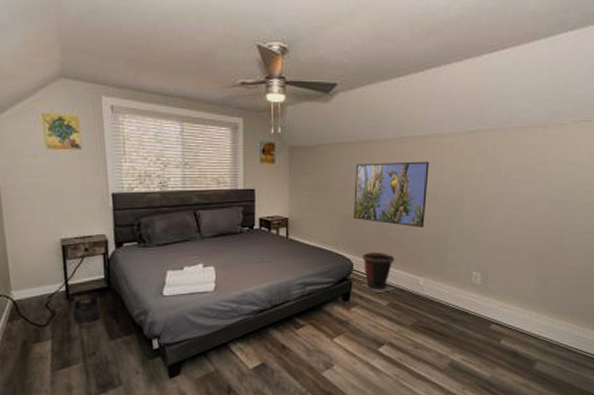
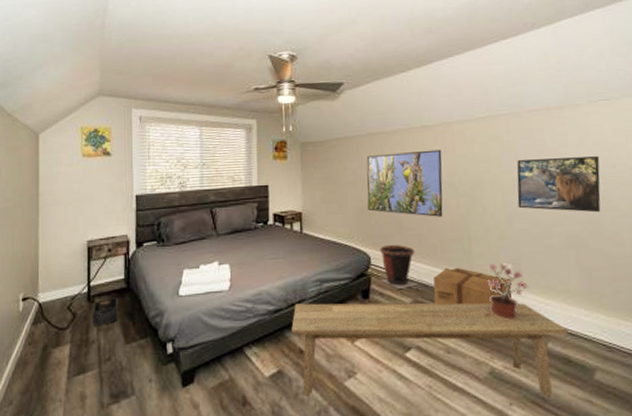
bench: none [275,304,520,385] -> present [291,303,568,397]
cardboard box: none [408,275,478,308] -> present [433,268,512,306]
potted plant: none [450,272,493,320] -> present [484,264,529,320]
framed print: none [493,176,573,229] -> present [516,156,601,213]

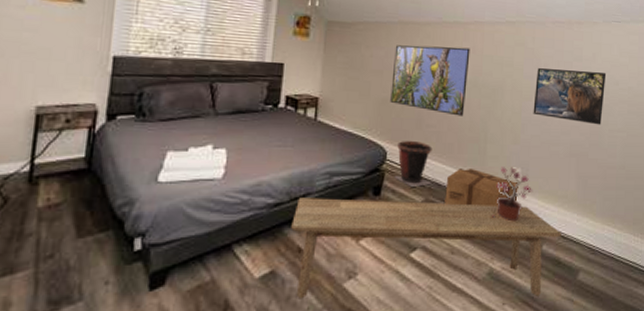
storage bin: present [92,298,118,326] -> none [31,180,73,215]

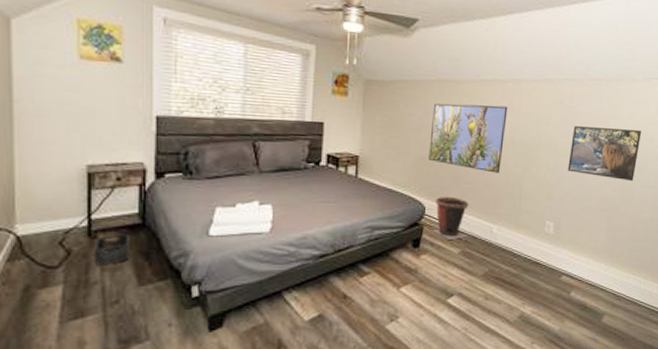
storage bin: none [31,180,73,215] -> present [93,234,130,265]
bench: present [291,198,561,299] -> none [336,250,589,339]
cardboard box: present [445,169,518,206] -> none [480,223,550,257]
potted plant: present [490,167,533,222] -> none [522,221,564,271]

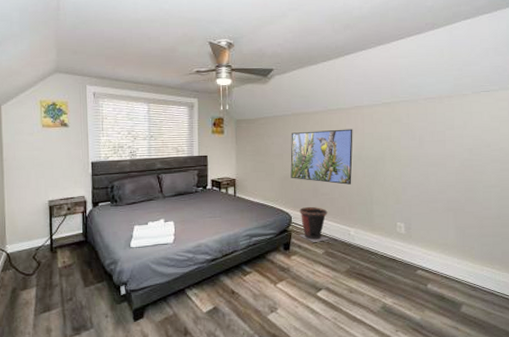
storage bin: present [93,234,130,265] -> none [54,249,78,272]
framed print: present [567,126,642,182] -> none [411,138,478,183]

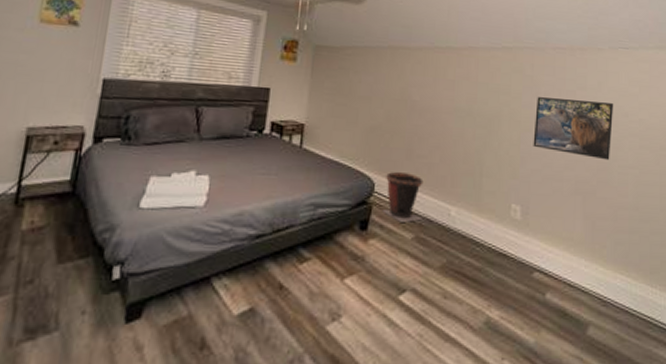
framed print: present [290,129,353,185] -> none [379,70,464,147]
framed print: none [411,138,478,183] -> present [533,97,614,161]

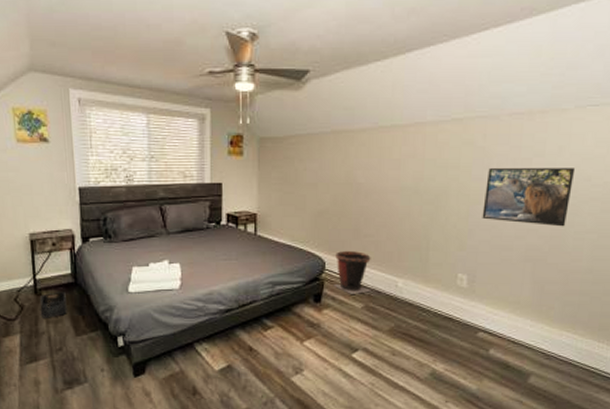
storage bin: none [15,203,57,238] -> present [39,292,67,318]

